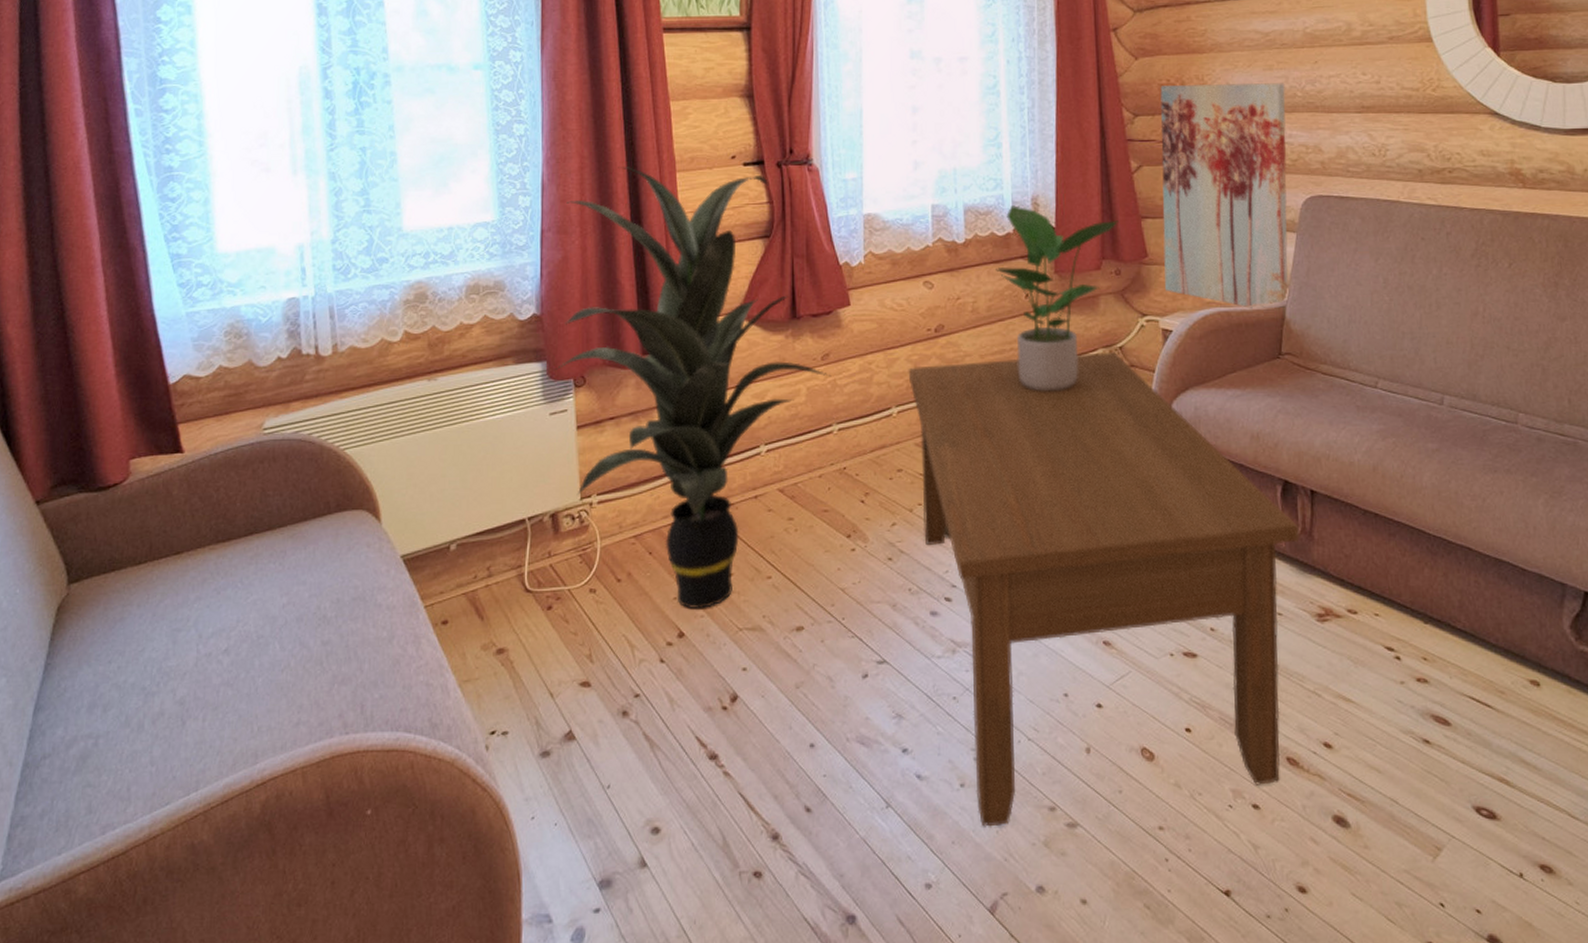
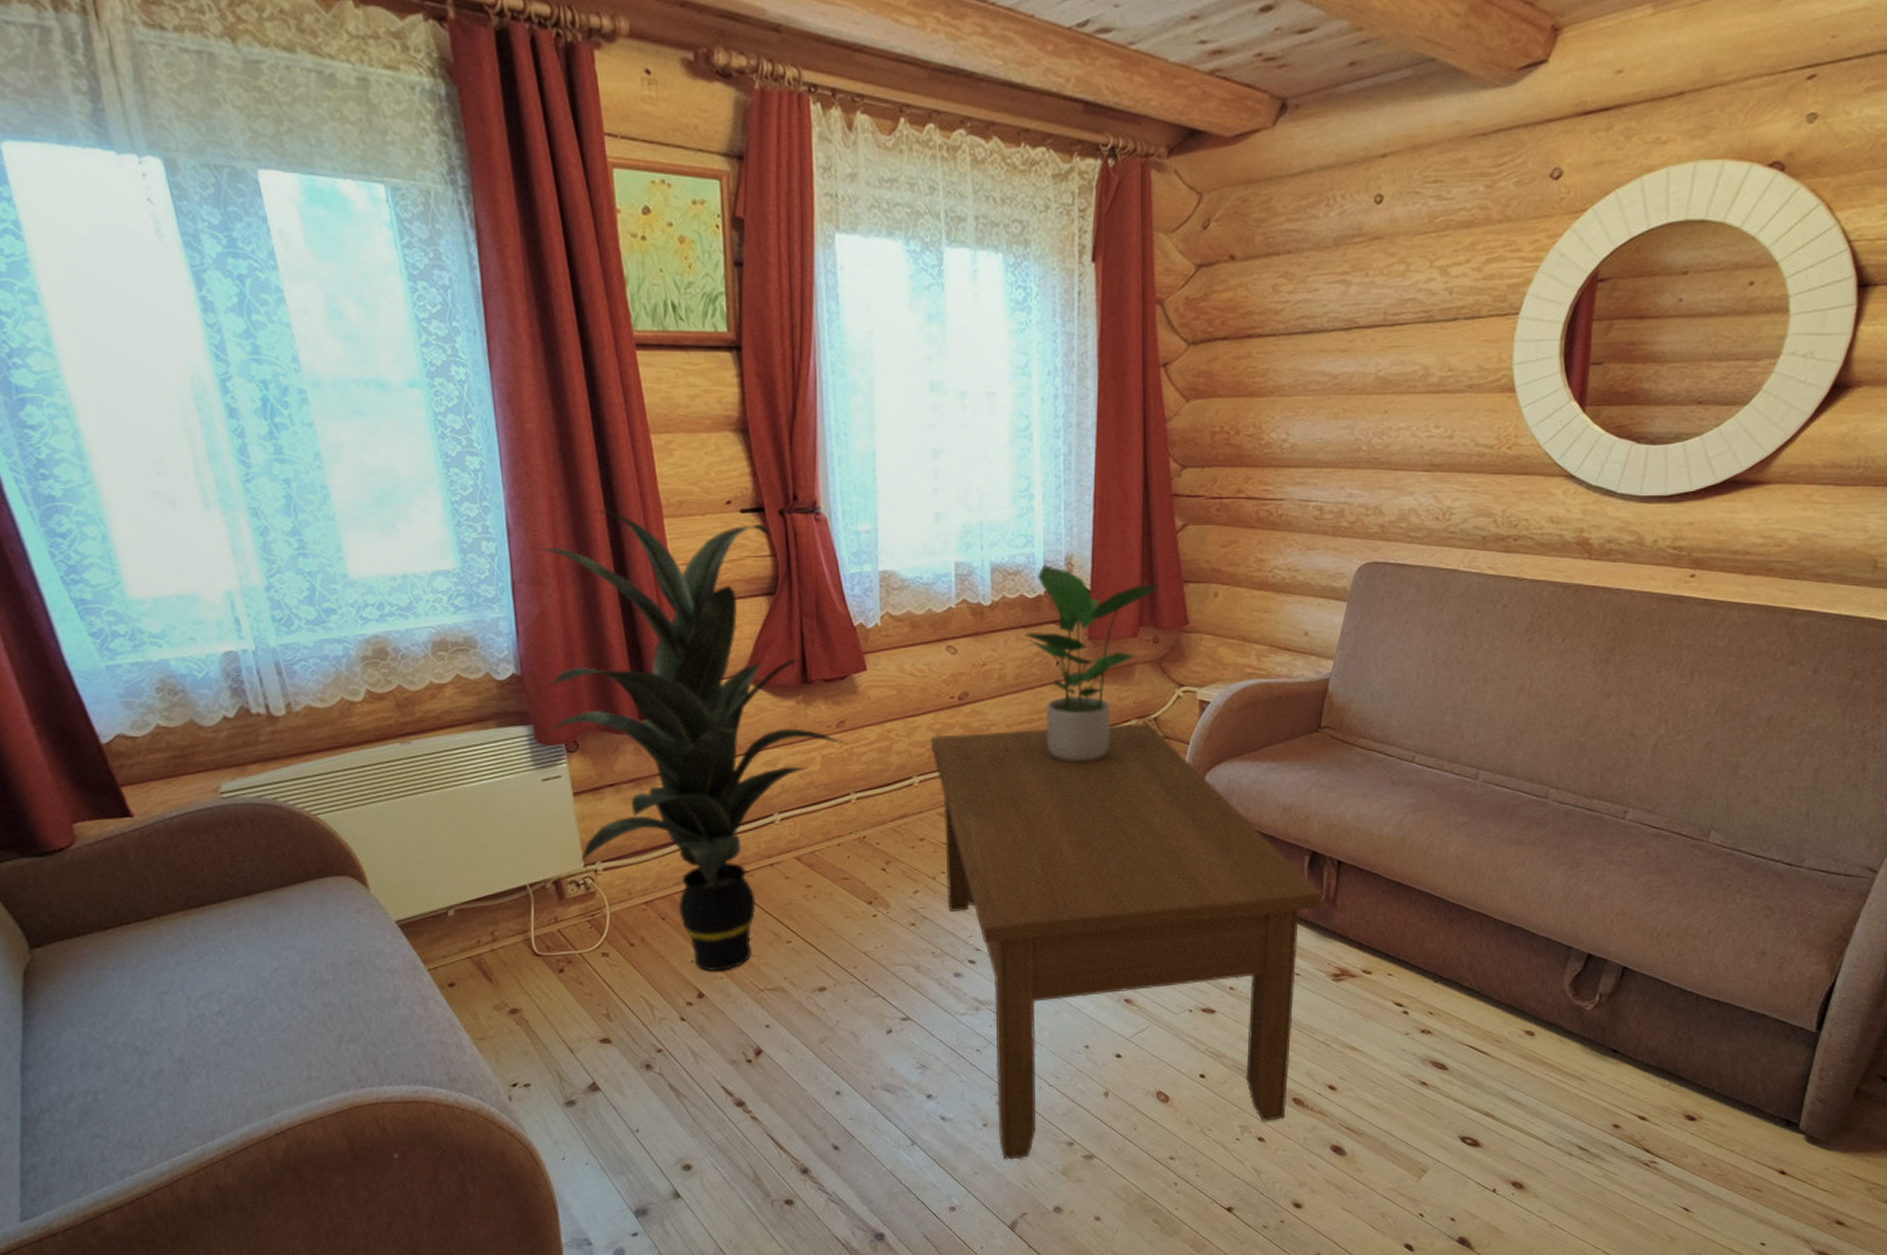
wall art: present [1160,83,1289,308] -> none [1205,434,1350,680]

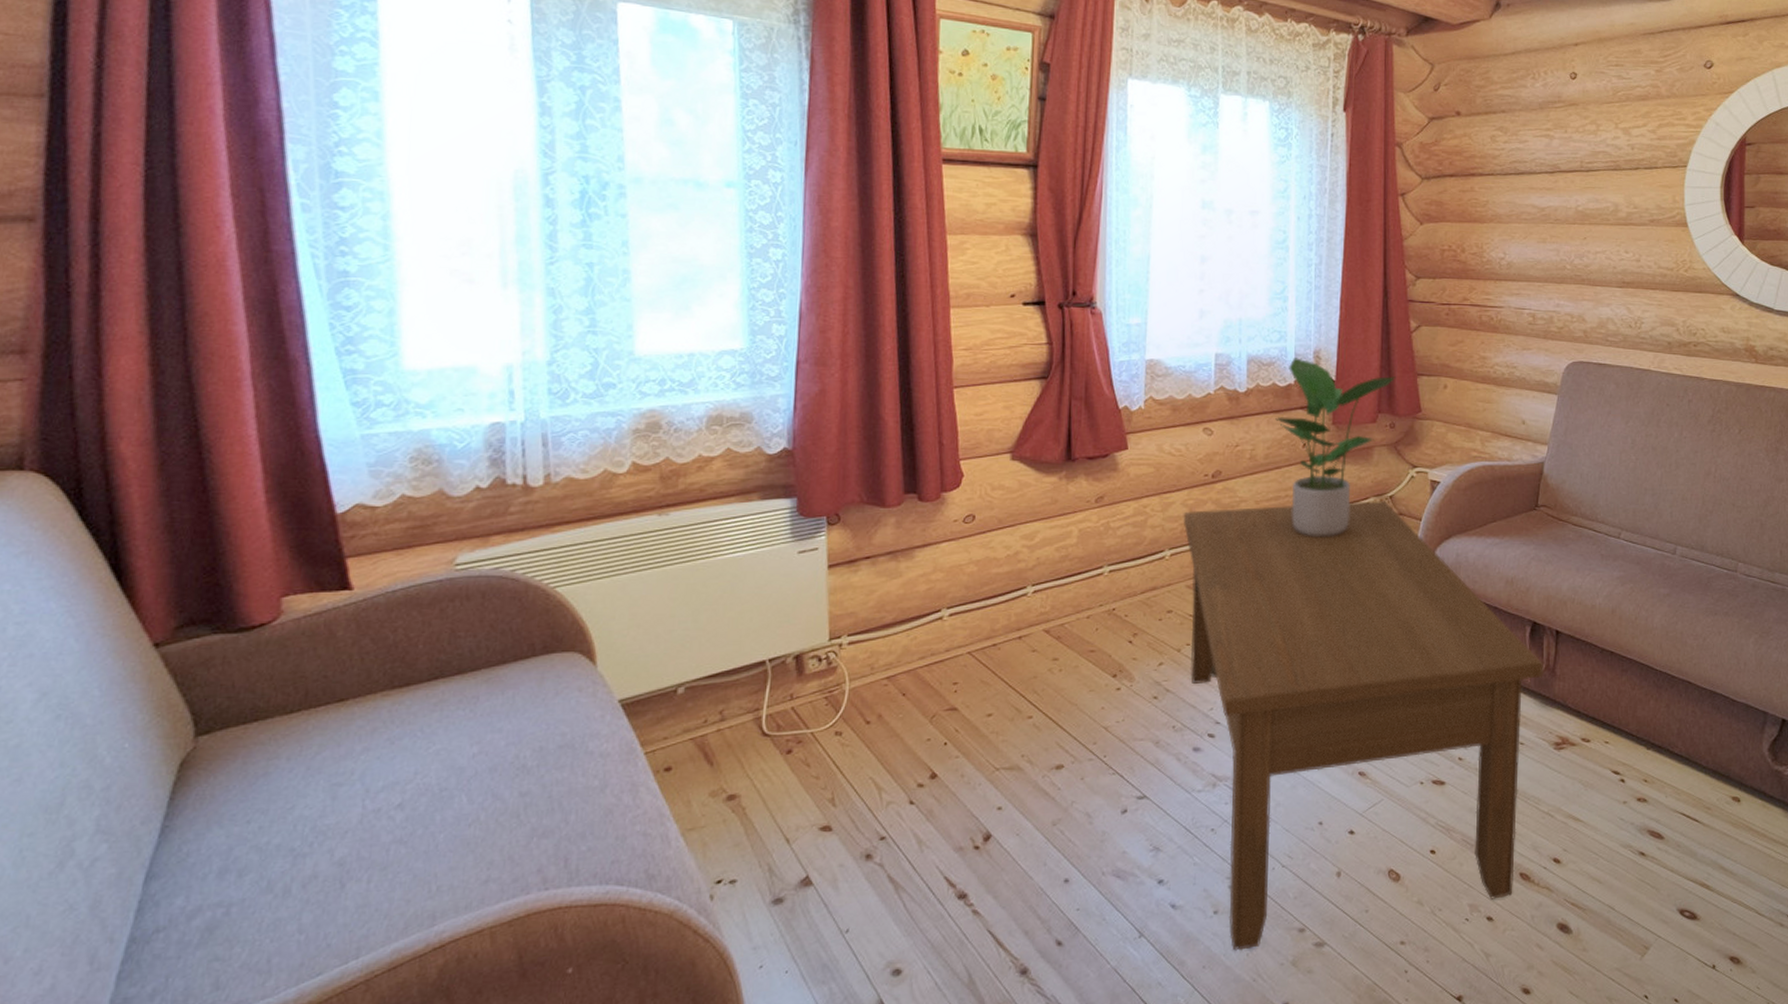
indoor plant: present [538,510,848,971] -> none [806,299,1105,749]

